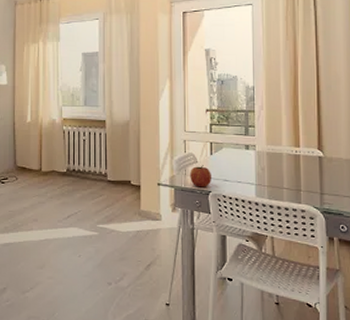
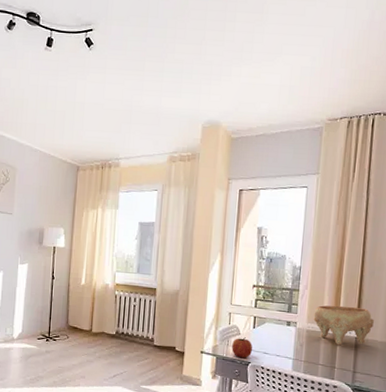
decorative bowl: none [273,124,336,165] -> present [313,305,374,345]

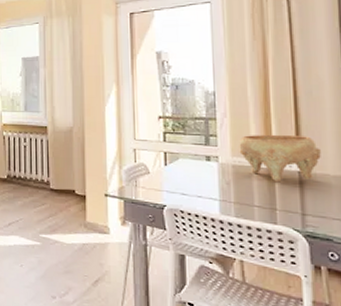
fruit: present [232,337,253,358] -> none [141,176,168,201]

